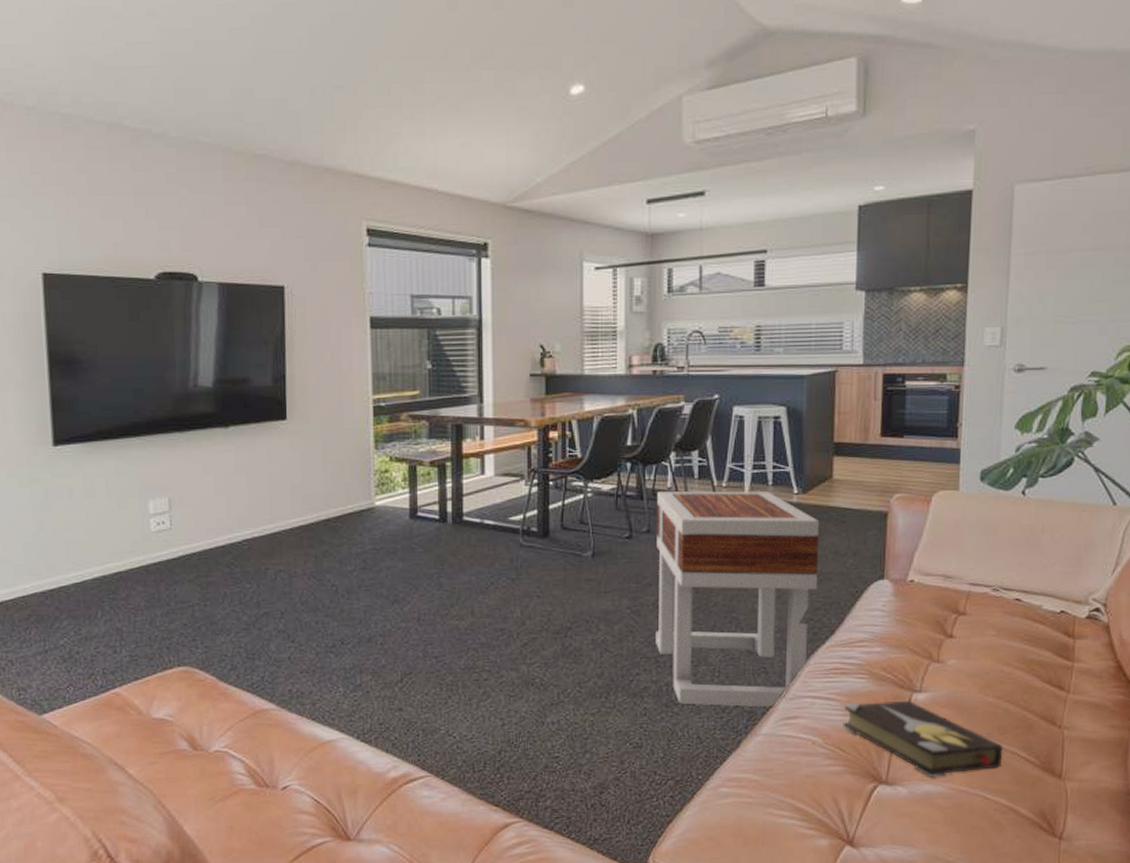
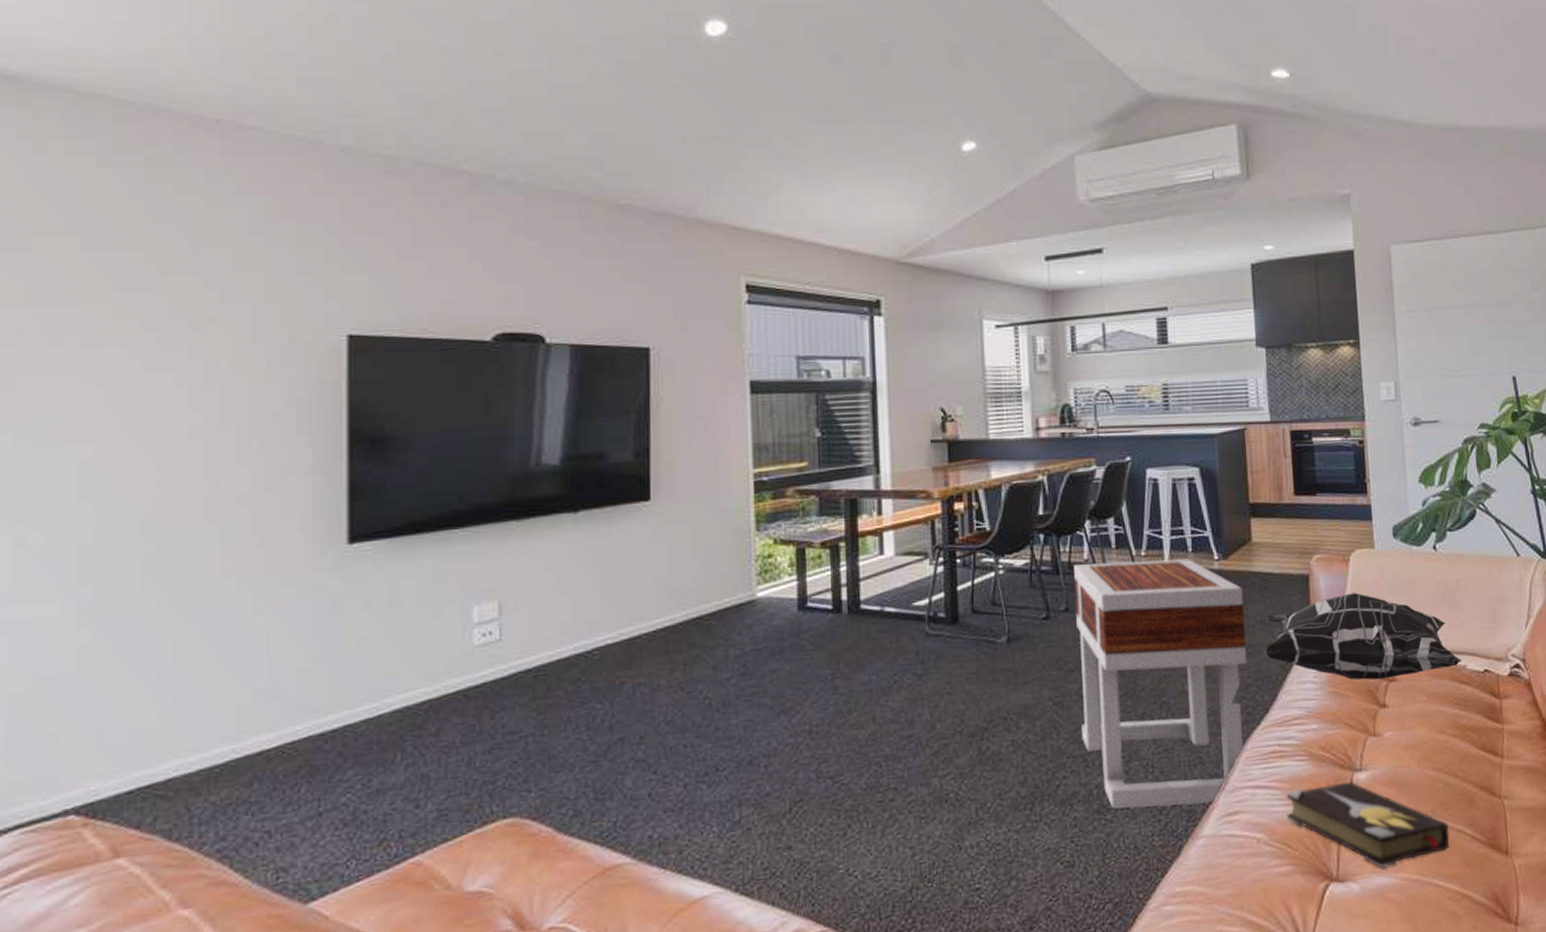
decorative pillow: none [834,531,1037,613] -> present [1263,592,1461,680]

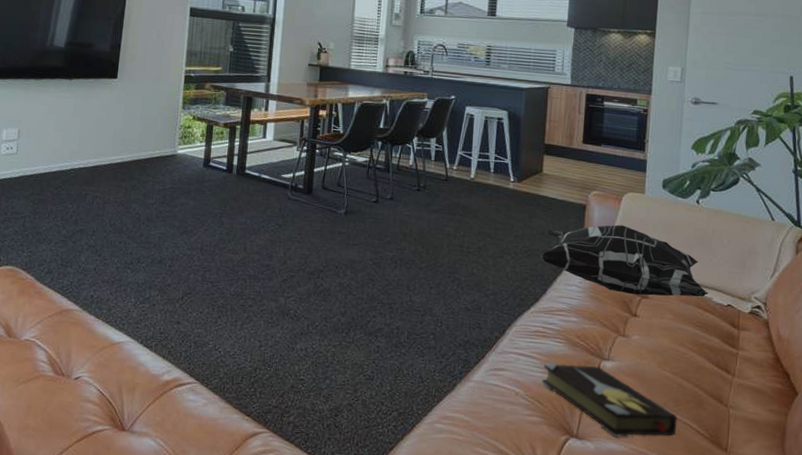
side table: present [1074,559,1248,809] -> none [391,167,531,359]

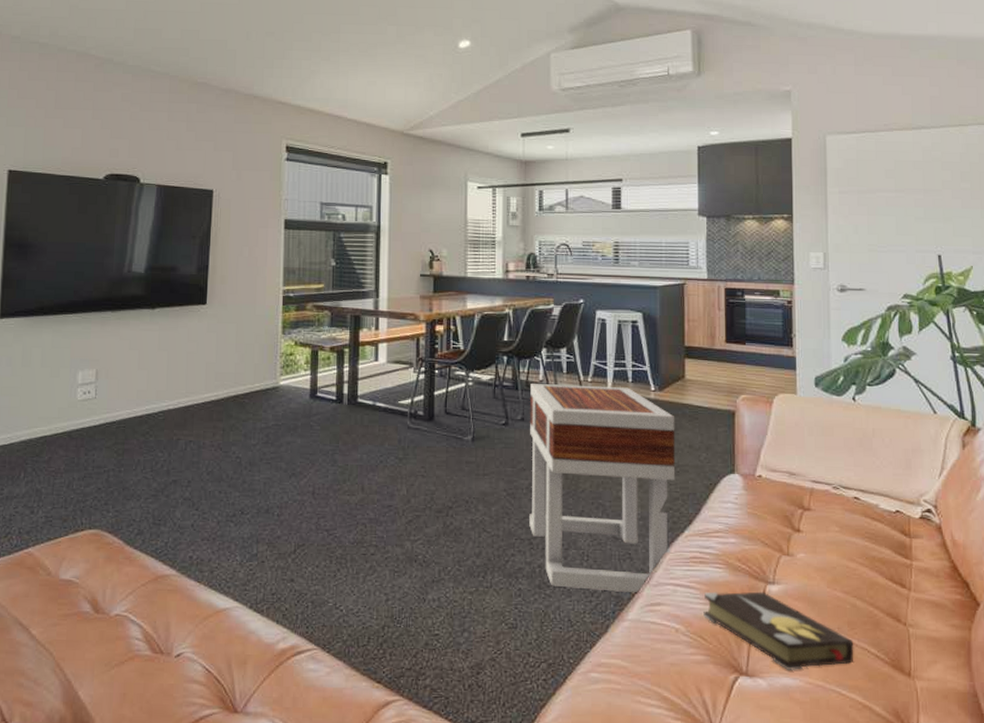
side table: none [391,167,531,359] -> present [529,383,676,594]
decorative pillow: present [540,224,708,297] -> none [690,430,874,508]

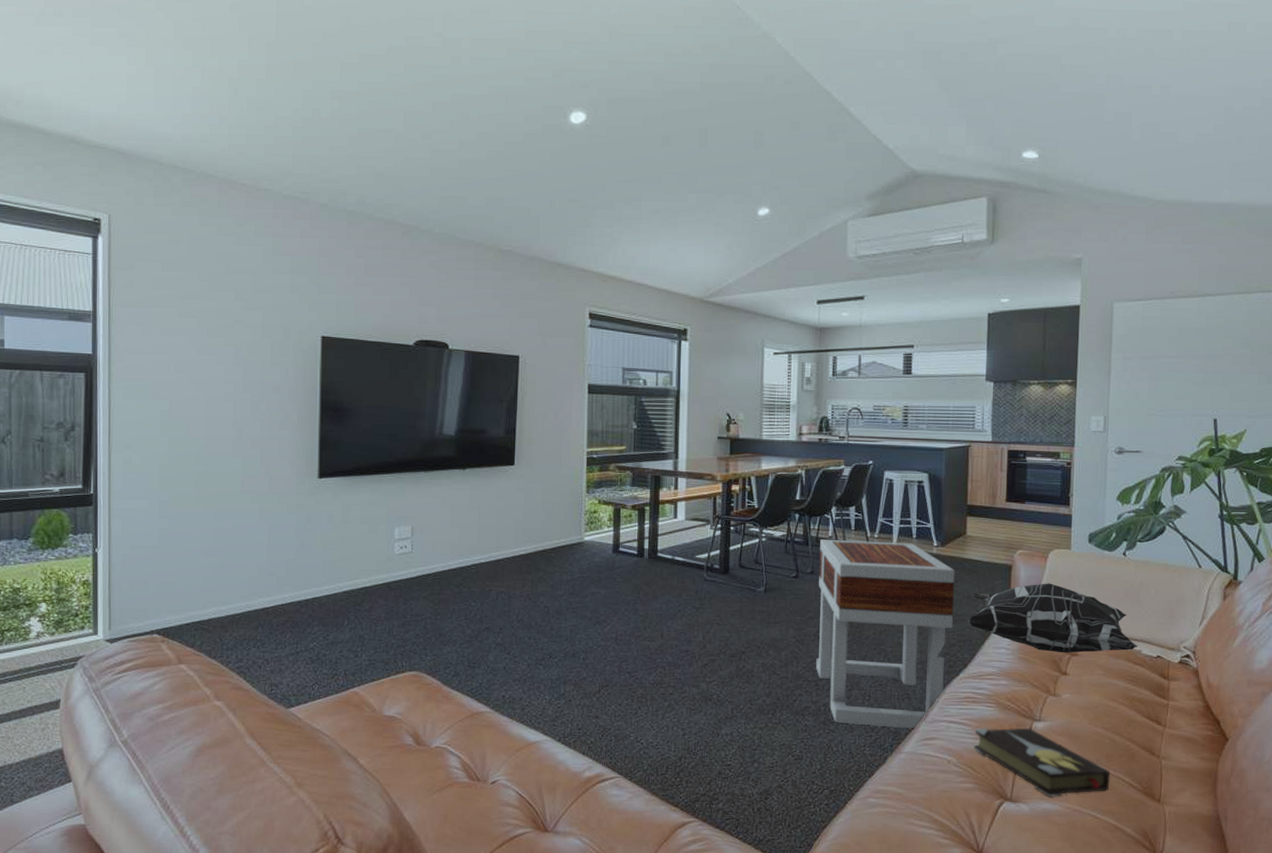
decorative pillow: none [690,430,874,508] -> present [967,583,1137,654]

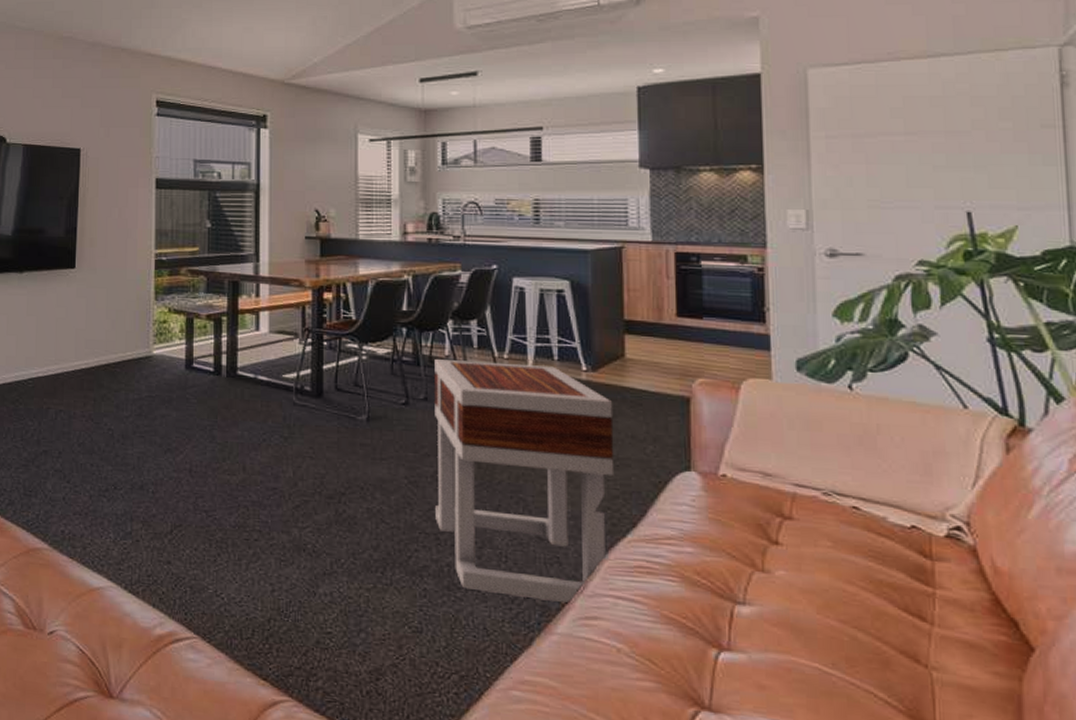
decorative pillow: present [967,583,1137,654] -> none [633,422,880,516]
hardback book: present [974,728,1110,797] -> none [652,608,855,710]

